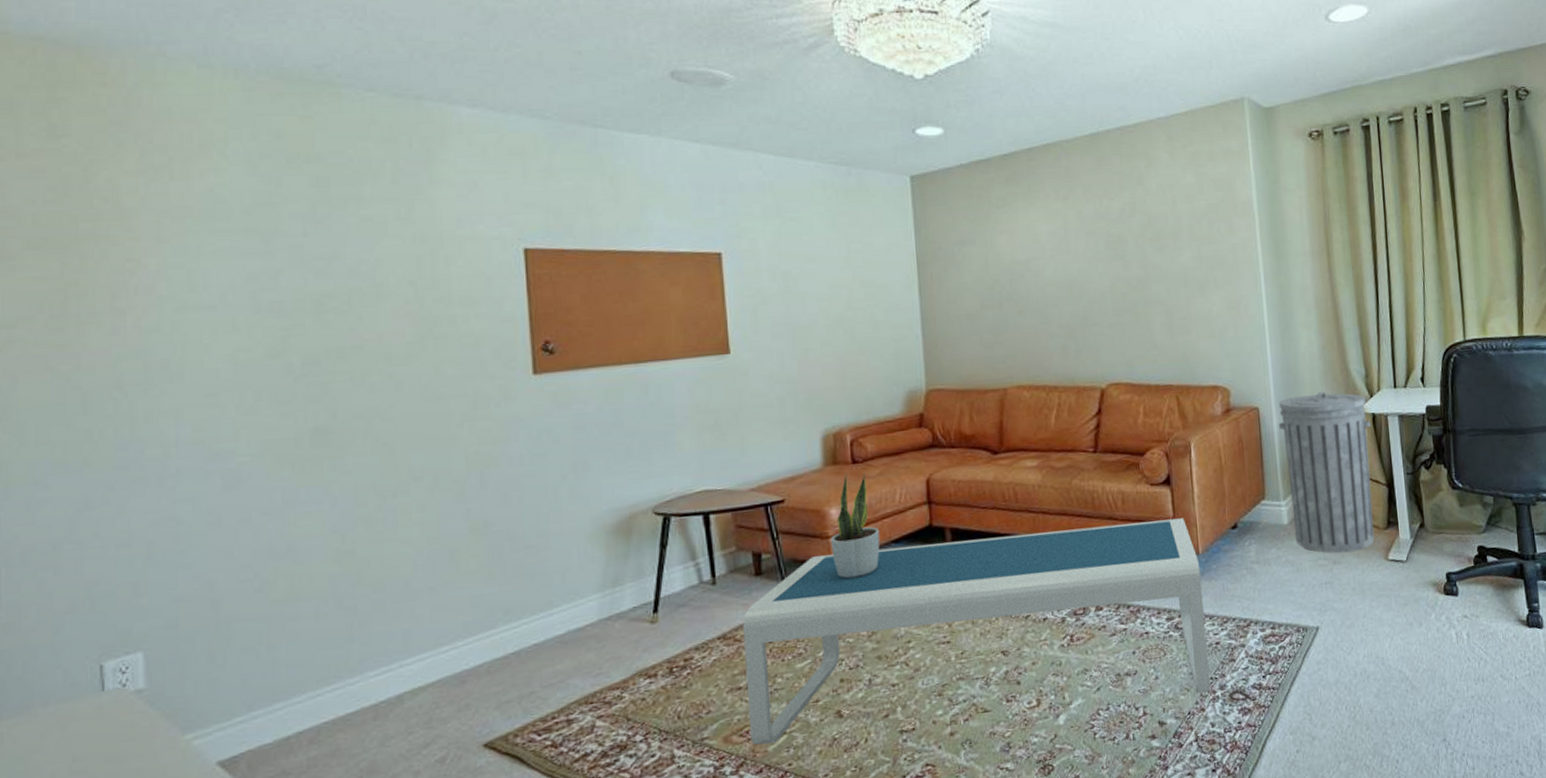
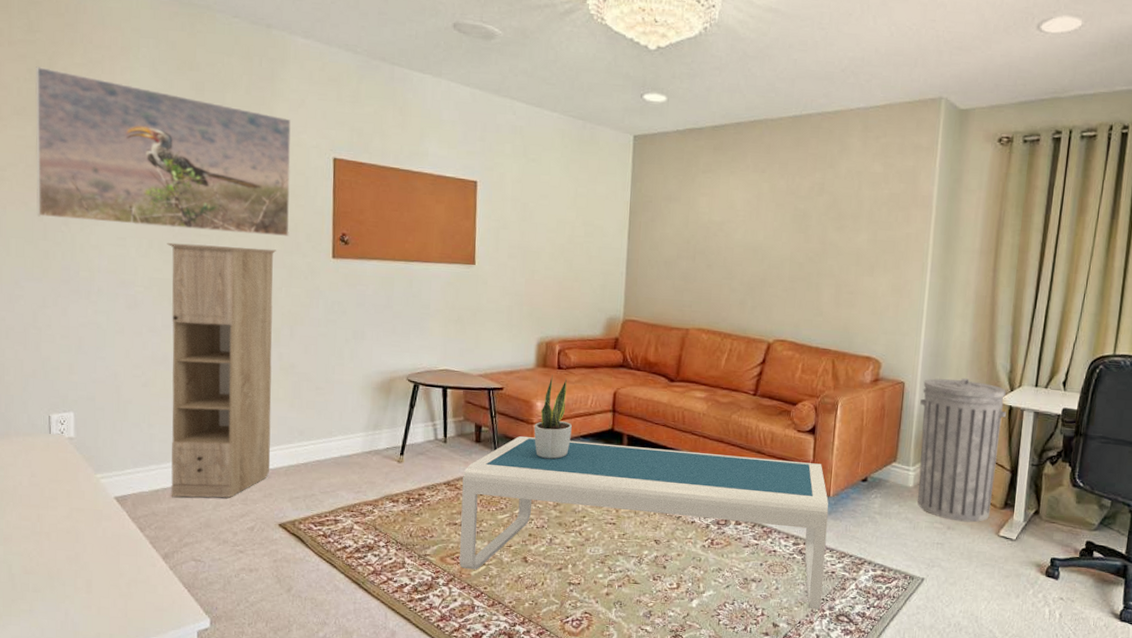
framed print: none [61,182,468,384] -> present [35,67,291,236]
storage cabinet: none [284,375,465,742] -> present [167,242,277,498]

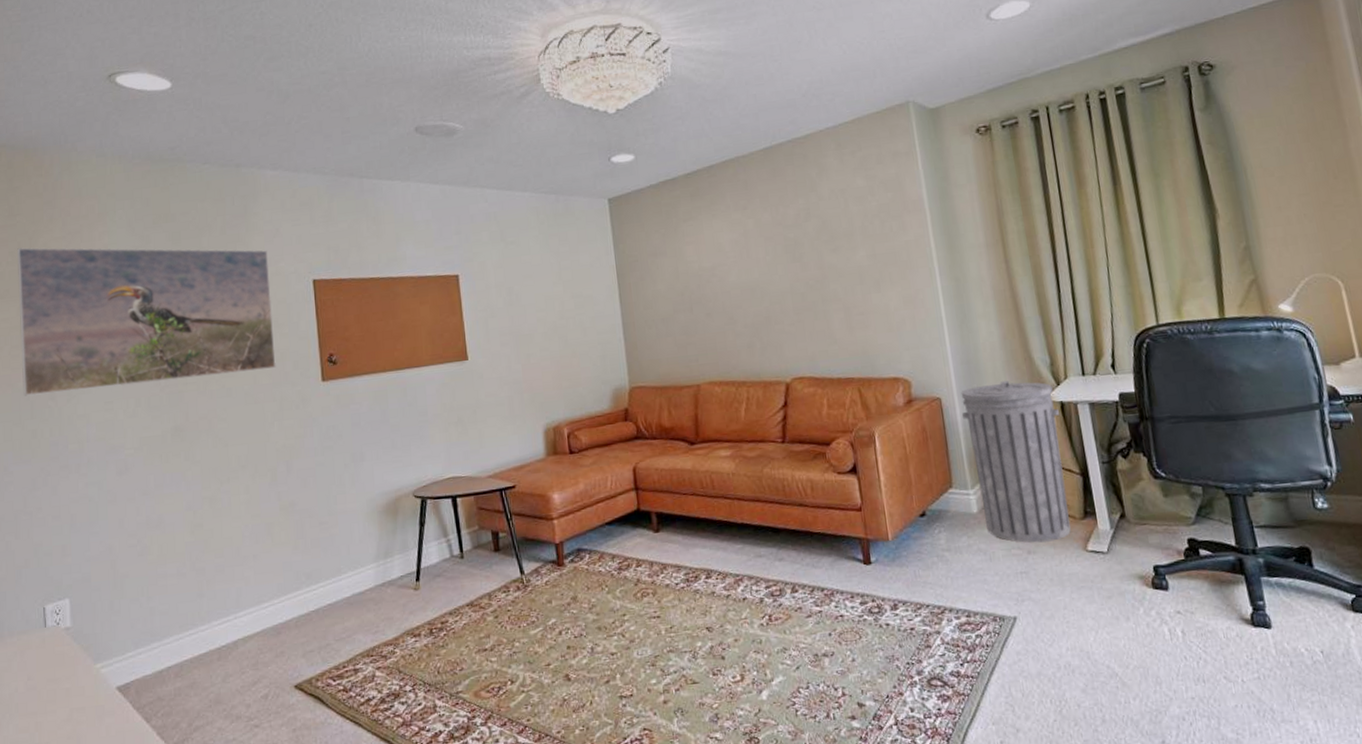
storage cabinet: present [167,242,277,498] -> none [154,383,280,675]
coffee table: present [459,436,829,609] -> none [486,505,908,701]
potted plant: present [534,375,572,460] -> none [554,461,596,557]

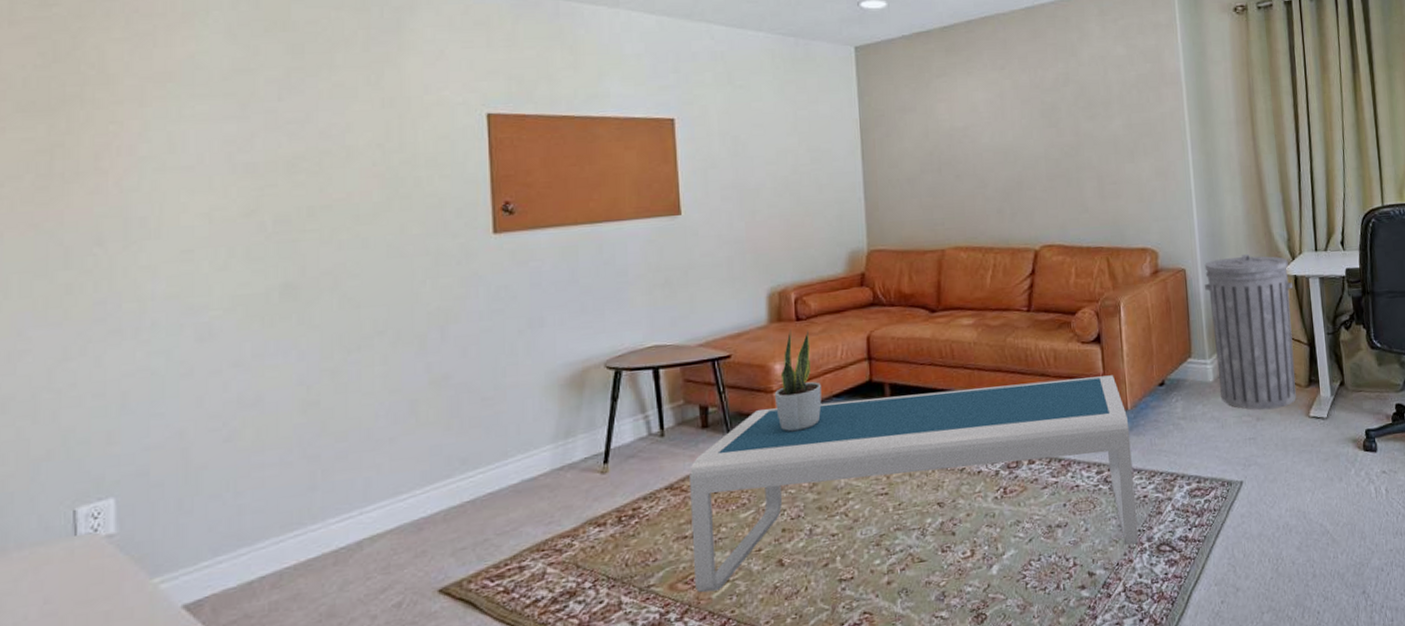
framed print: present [16,247,276,396] -> none [50,48,432,240]
coffee table: none [486,505,908,701] -> present [689,375,1139,593]
potted plant: none [554,461,596,557] -> present [774,329,822,432]

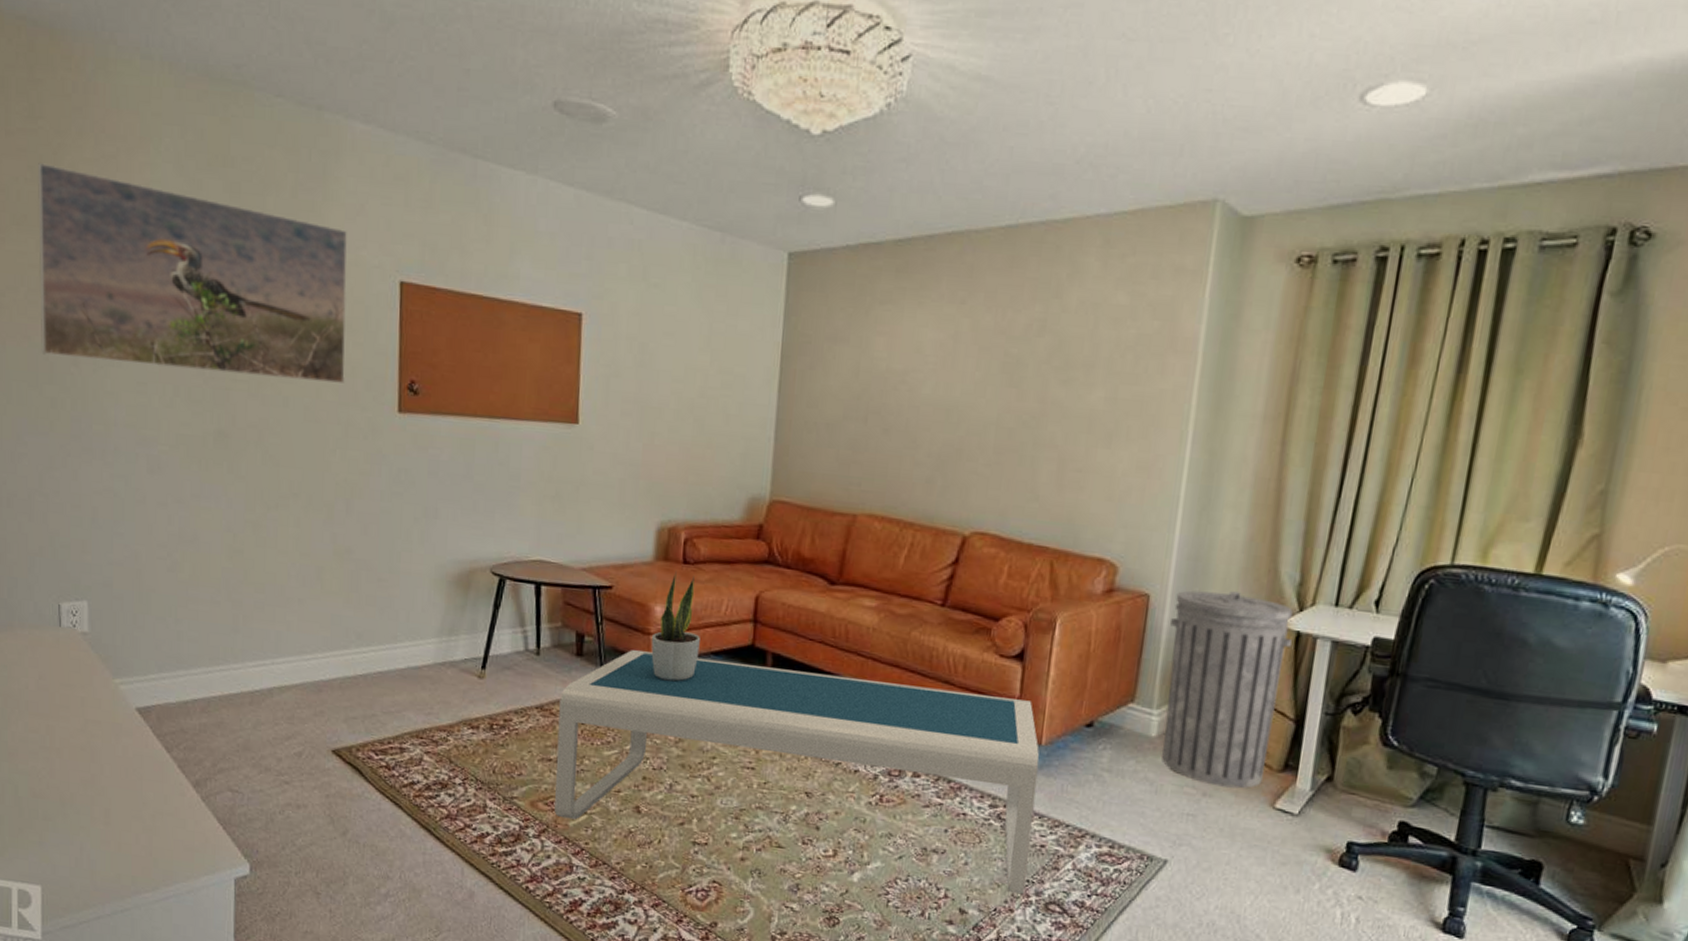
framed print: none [50,48,432,240] -> present [37,163,348,383]

